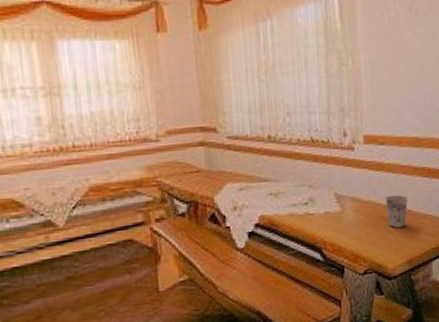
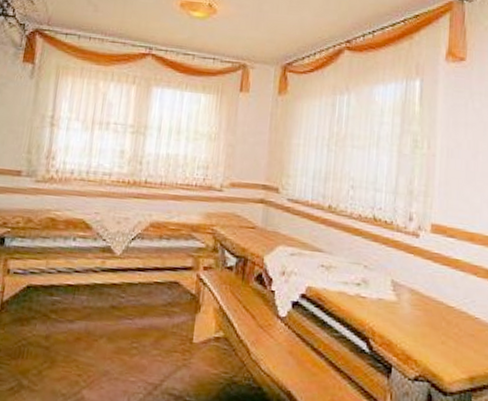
cup: present [385,195,408,229] -> none [448,295,476,337]

